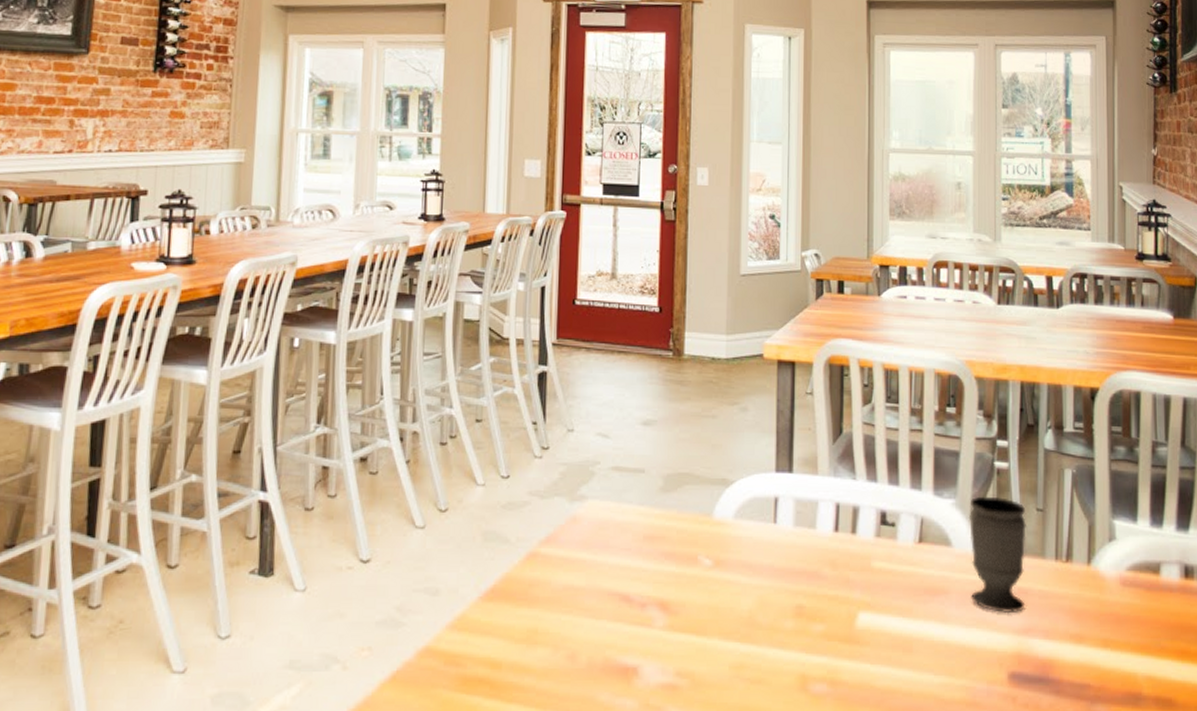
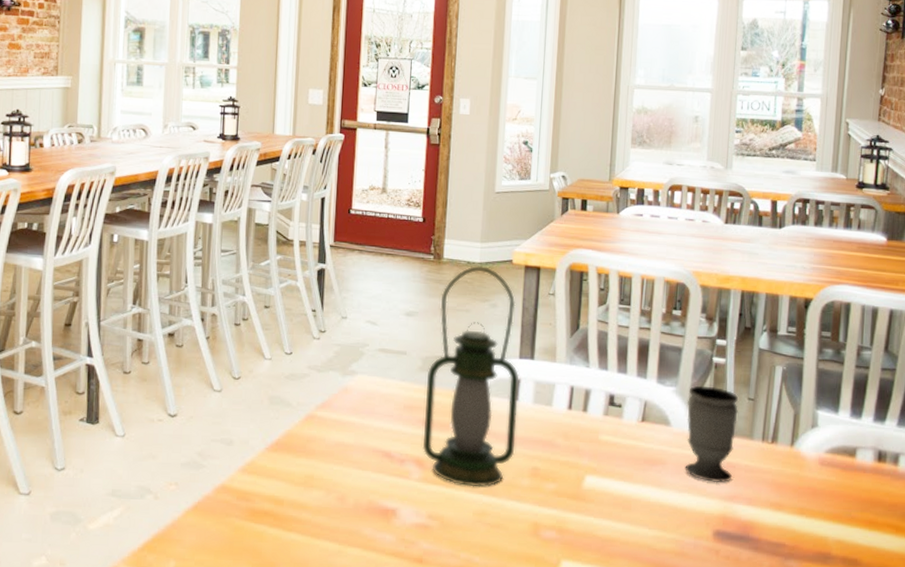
lantern: none [667,361,777,634] -> present [422,265,520,487]

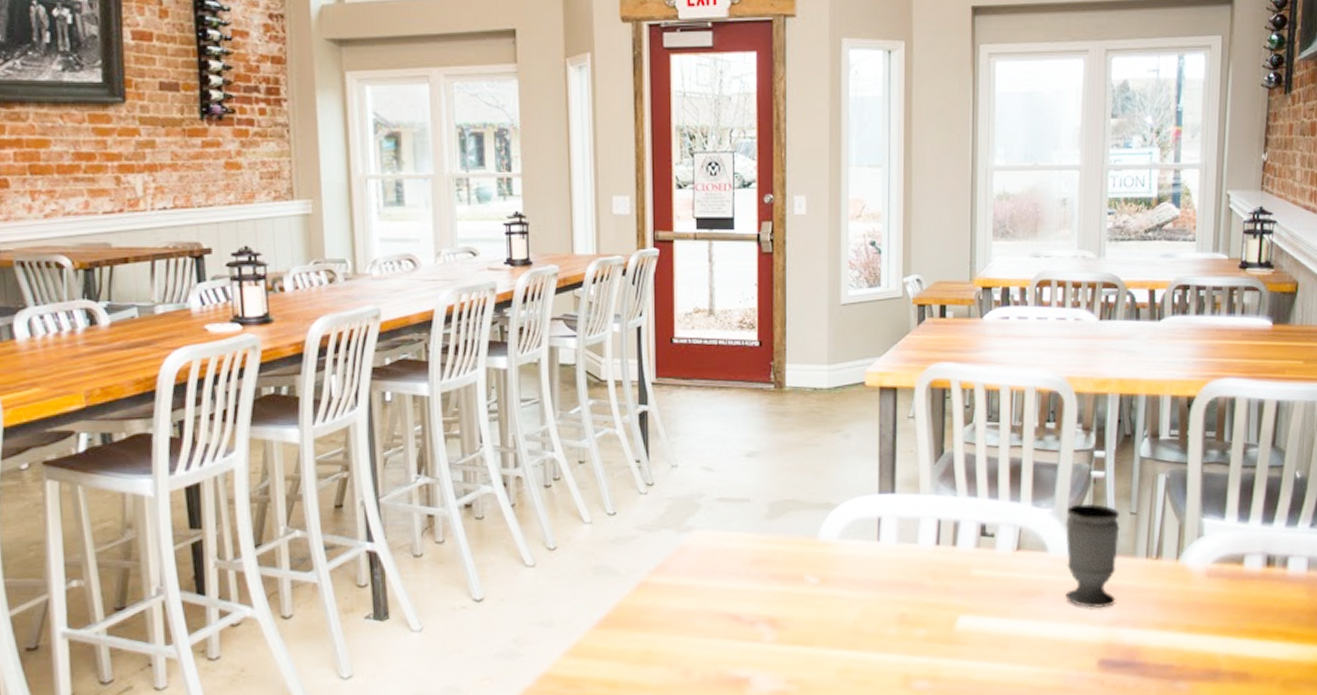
lantern: present [422,265,520,487] -> none [775,391,880,643]

